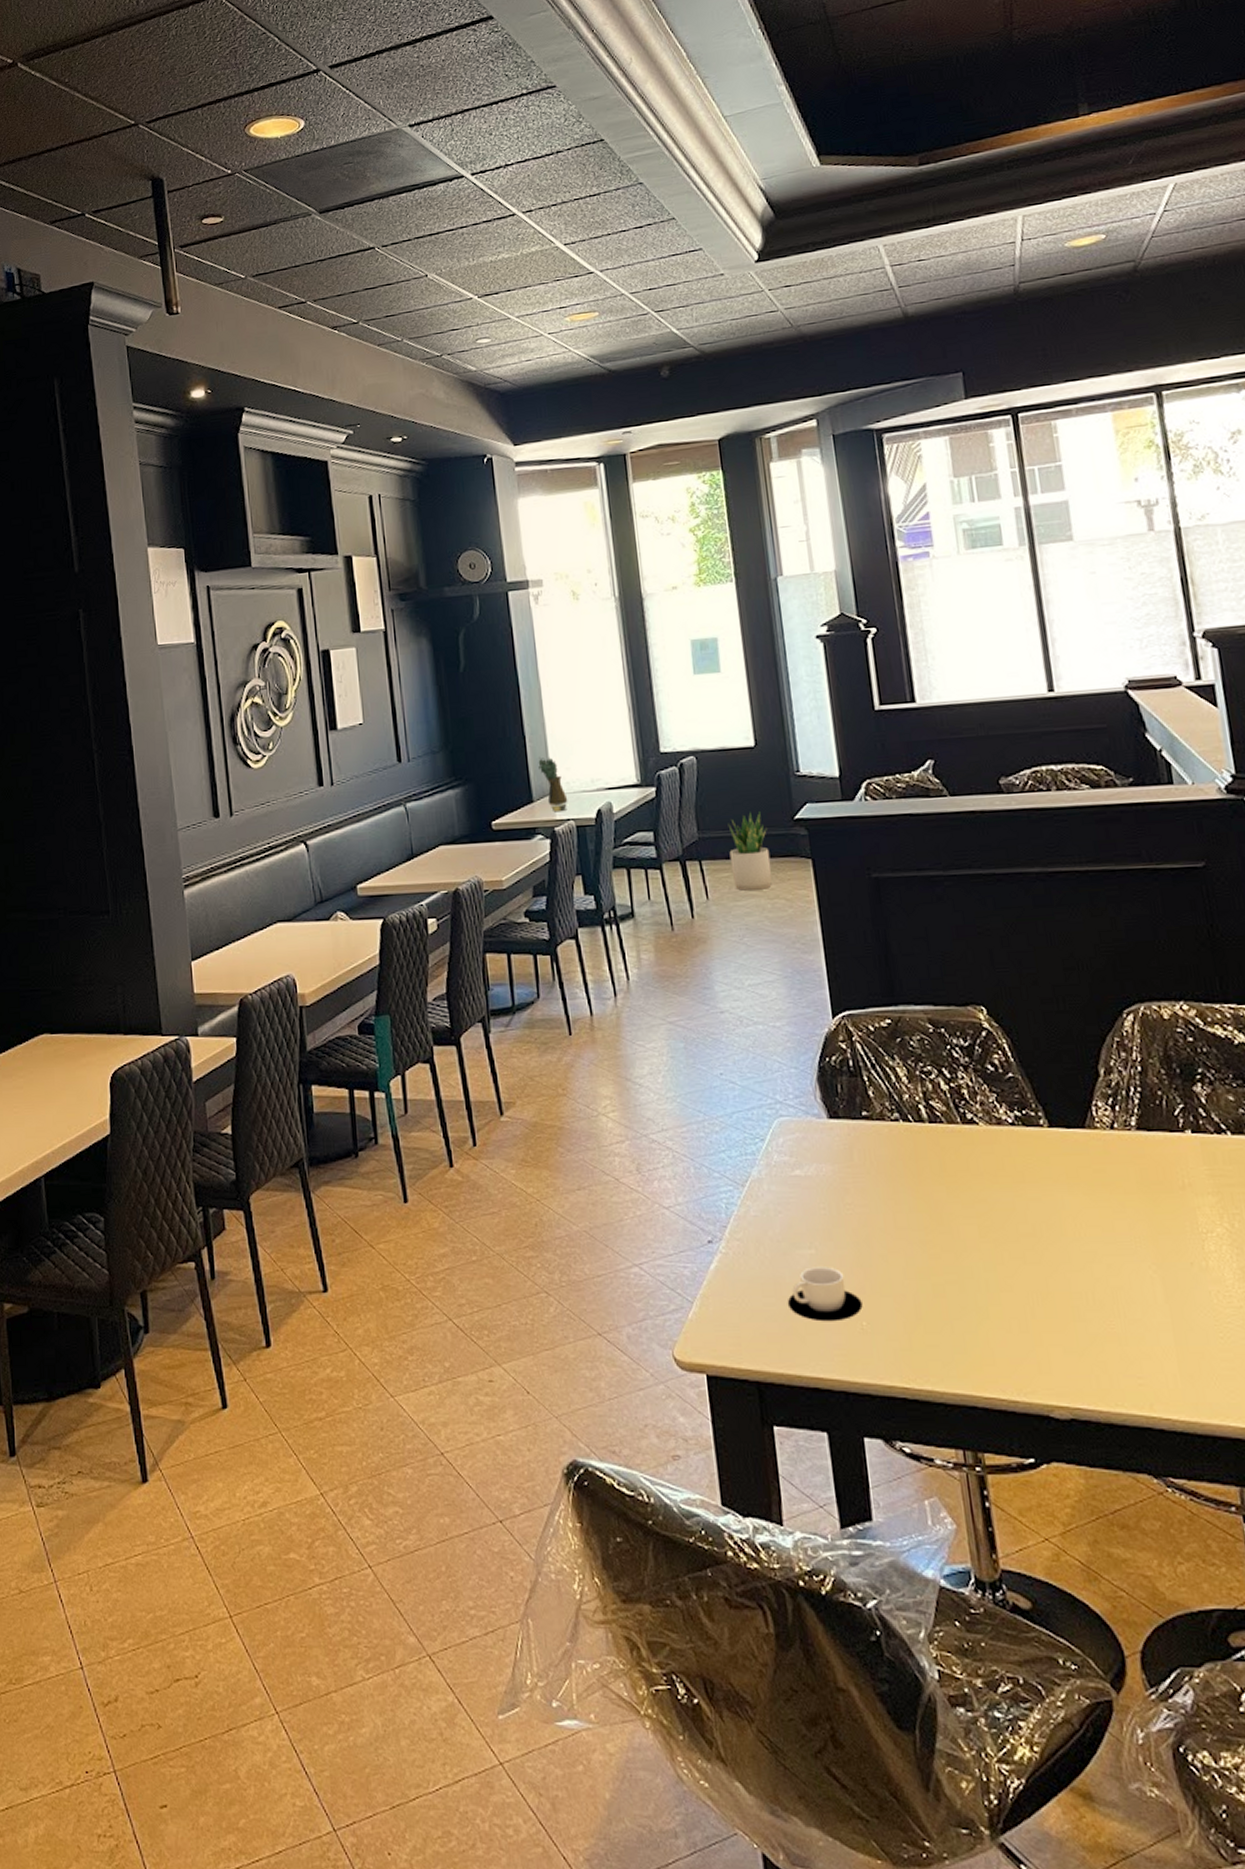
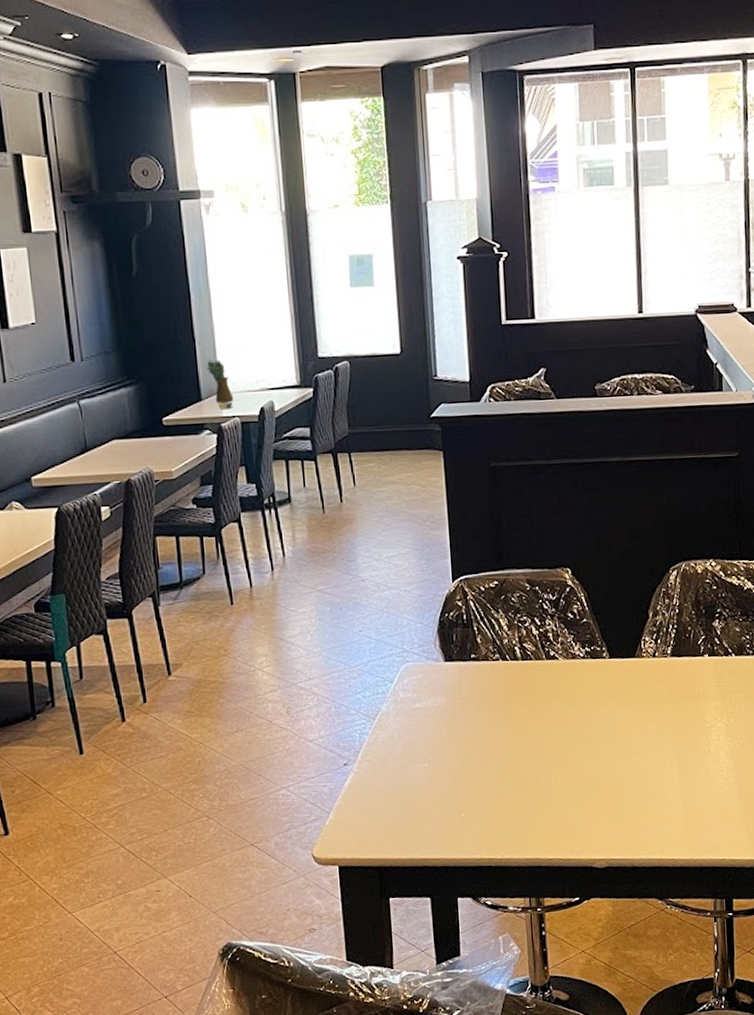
planter: present [728,811,772,891] -> none [374,410,410,478]
cup: present [787,1267,863,1322] -> none [404,775,463,817]

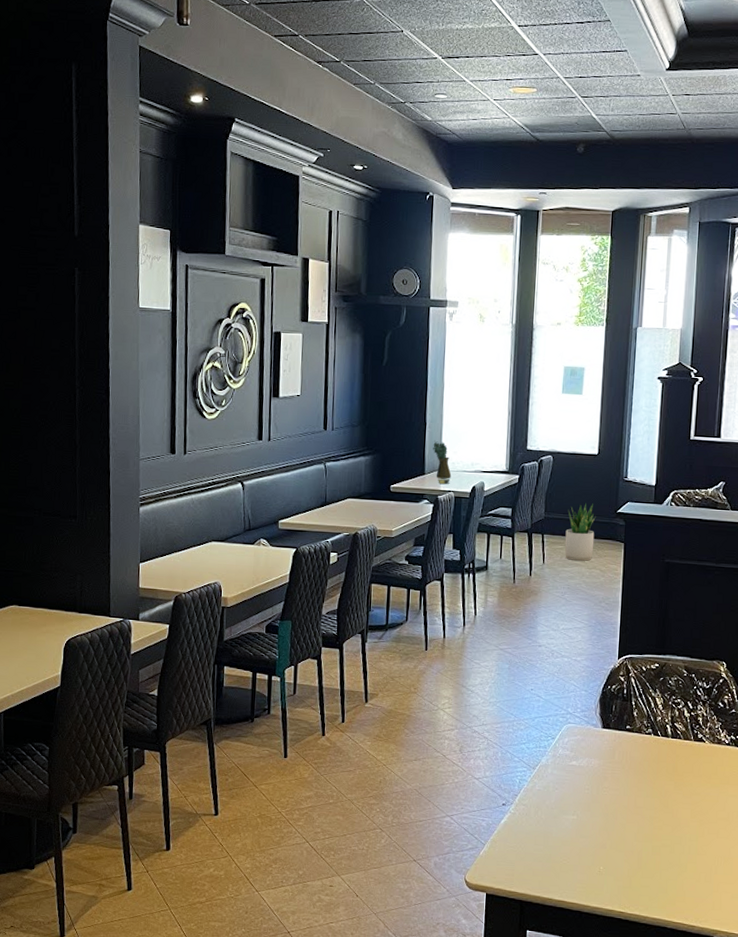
planter: none [374,410,410,478] -> present [564,503,596,561]

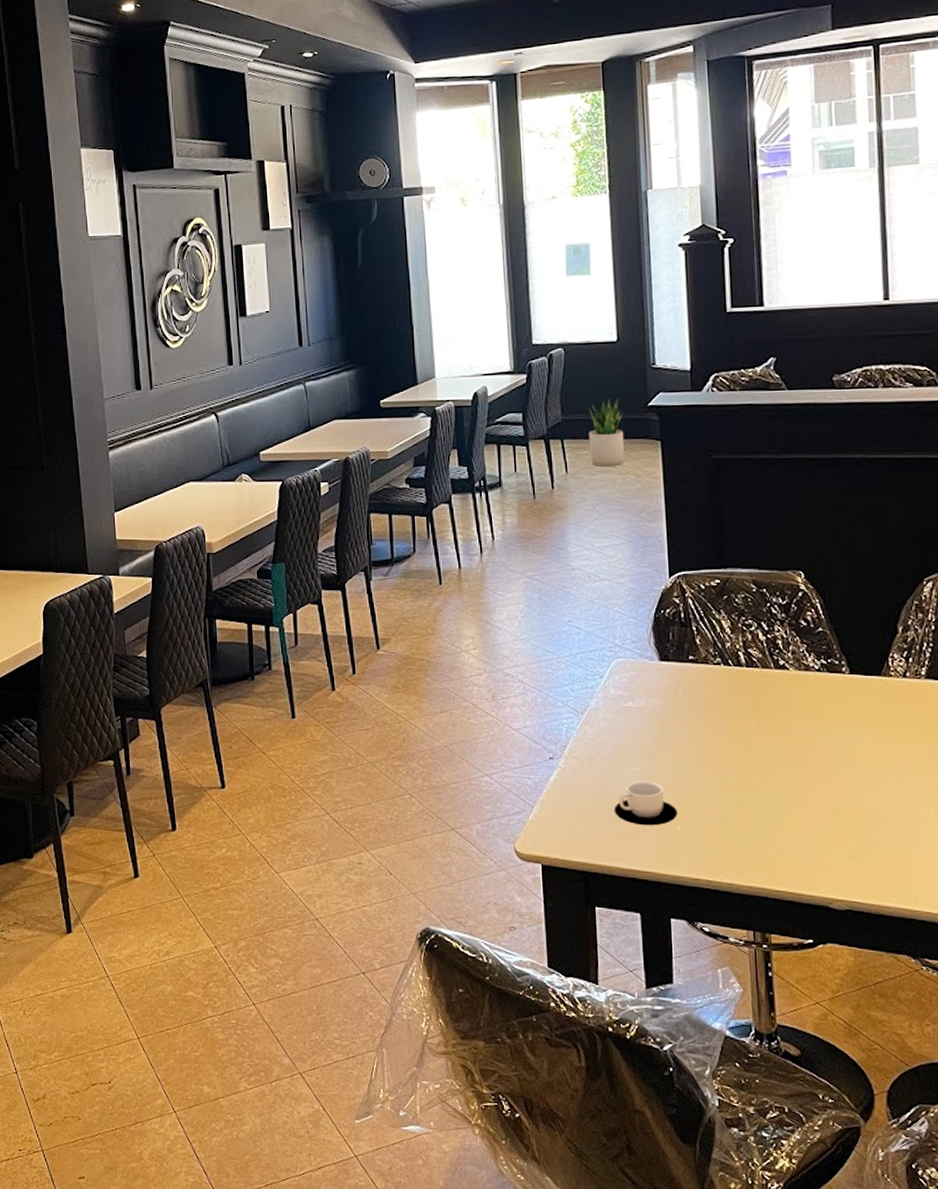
vase: present [433,440,452,485] -> none [423,345,449,394]
cup: none [551,827,603,865] -> present [613,781,678,826]

